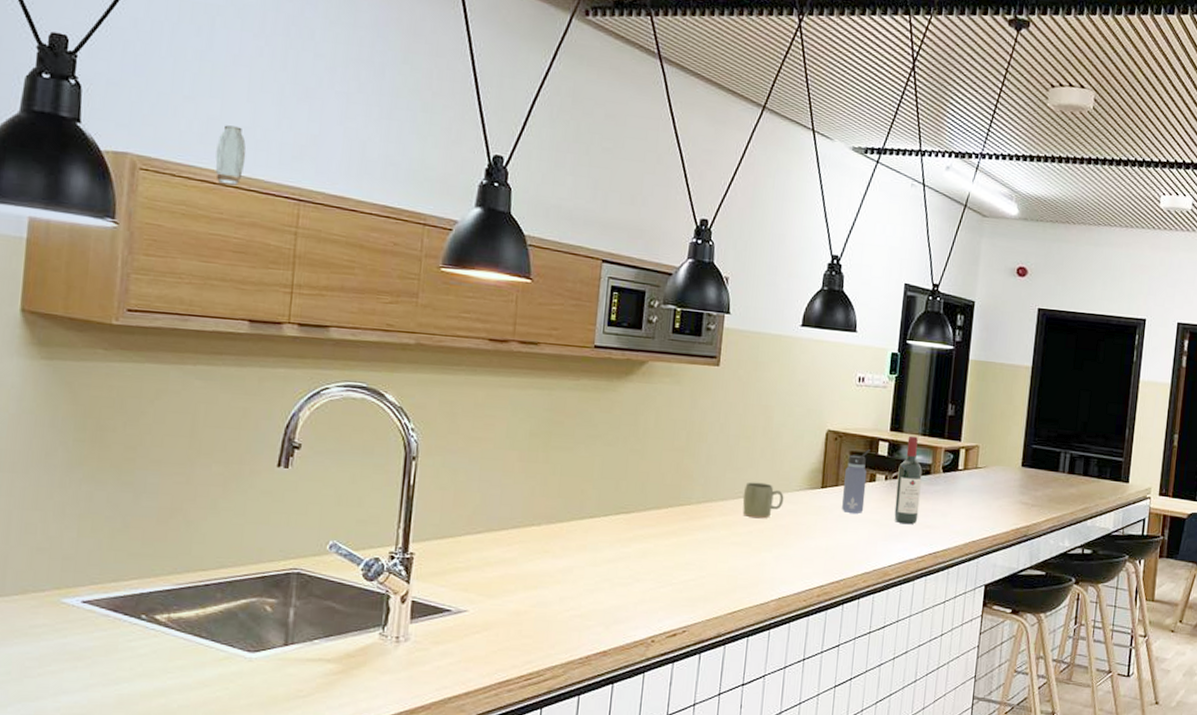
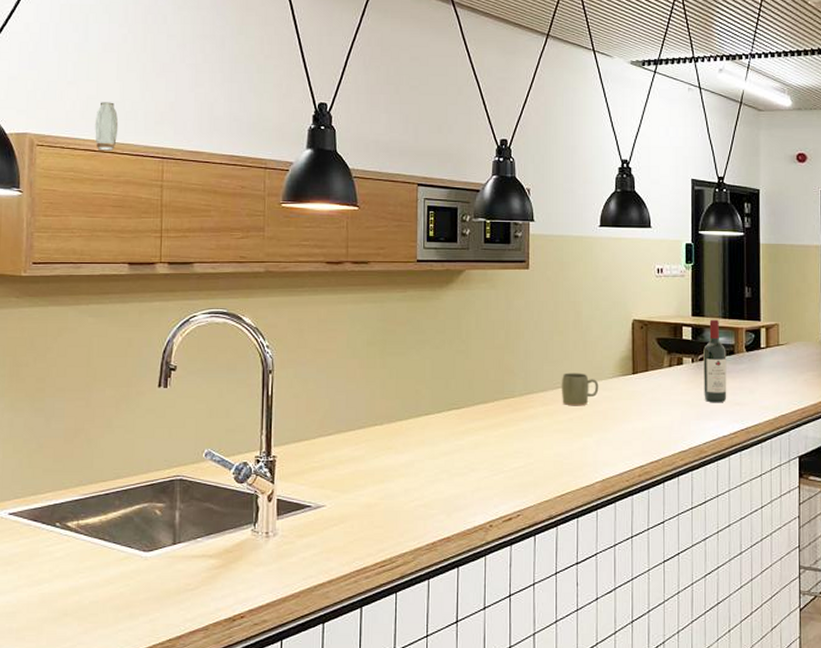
water bottle: present [842,449,871,513] -> none [654,335,675,395]

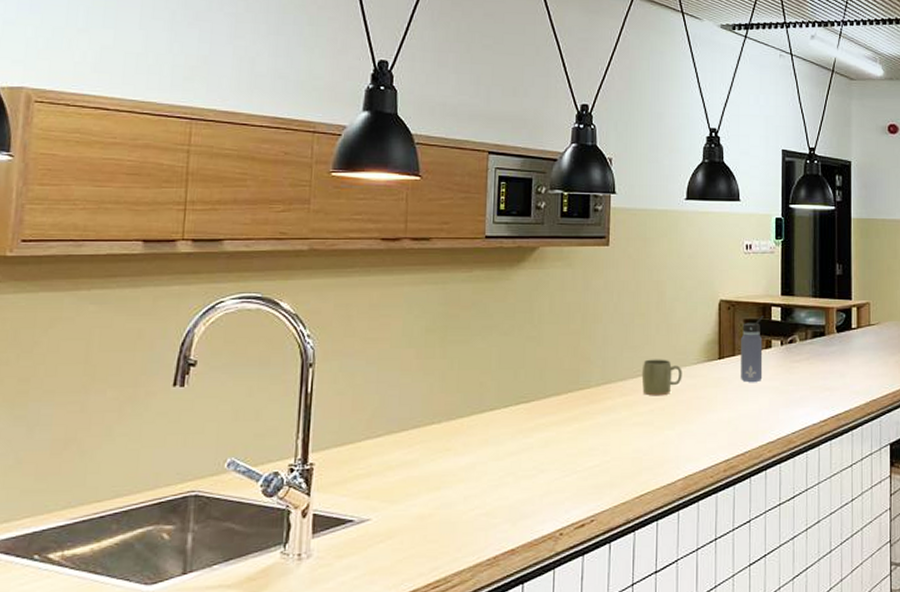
vase: present [95,102,119,152] -> none [108,53,139,111]
water bottle: none [654,335,675,395] -> present [741,316,764,382]
wine bottle: present [703,319,727,402] -> none [793,298,817,388]

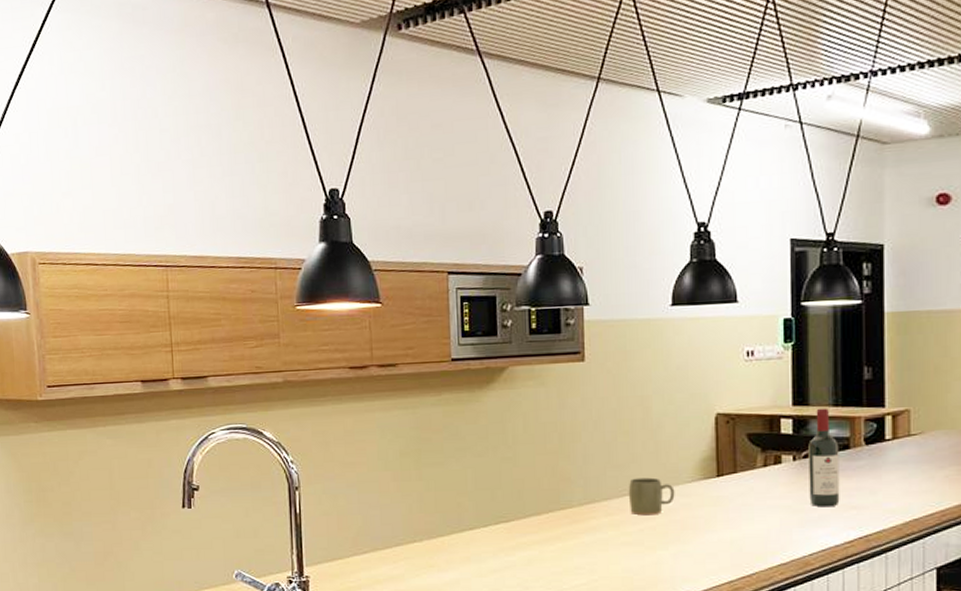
water bottle: present [741,316,764,382] -> none [743,429,771,501]
wine bottle: none [793,298,817,388] -> present [808,408,840,506]

